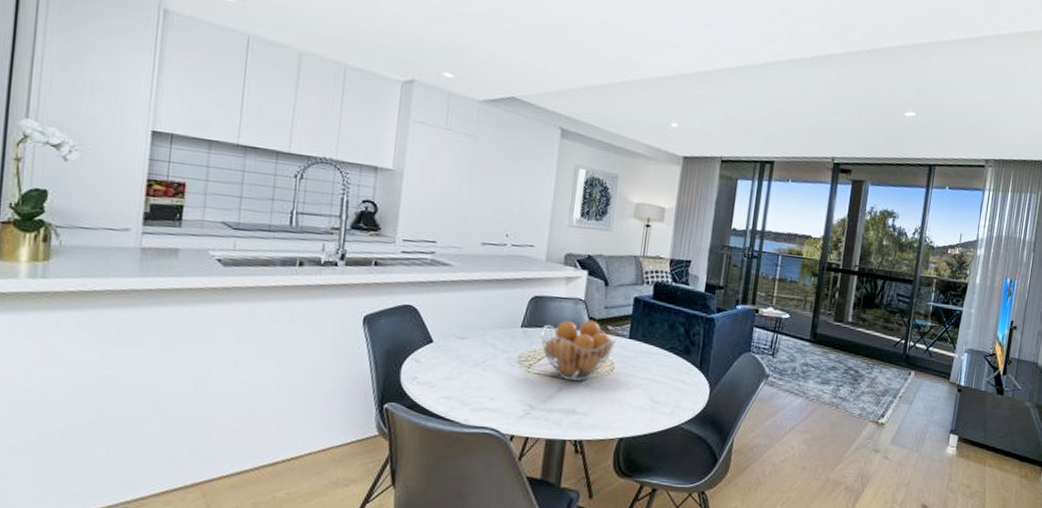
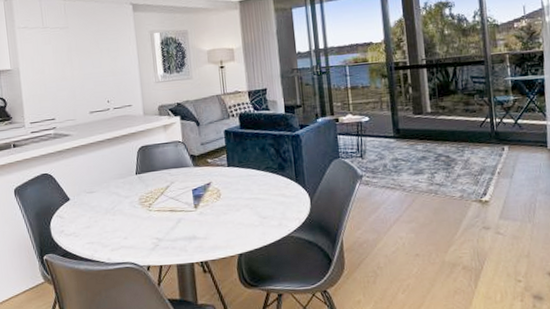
fruit basket: present [540,320,616,381] -> none [153,157,217,212]

